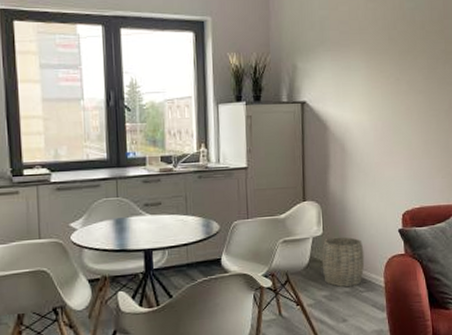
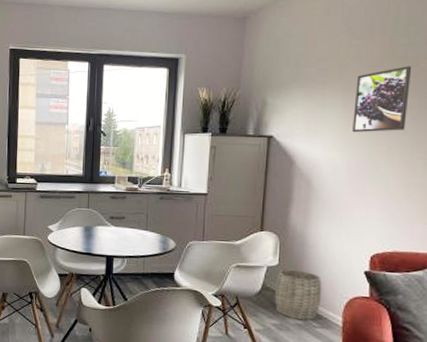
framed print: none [375,29,420,95] -> present [352,66,412,133]

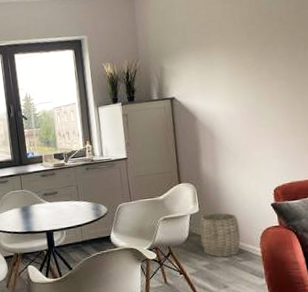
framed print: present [352,66,412,133] -> none [234,21,281,85]

